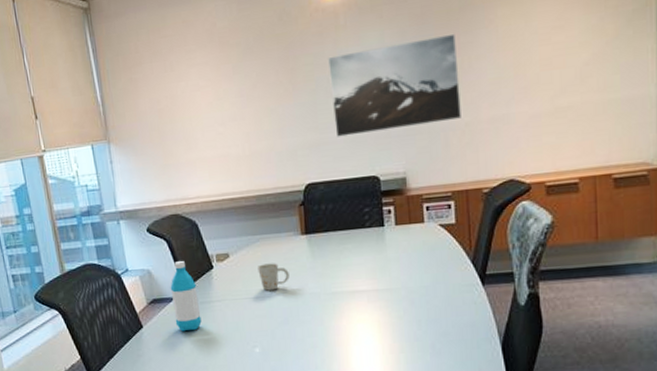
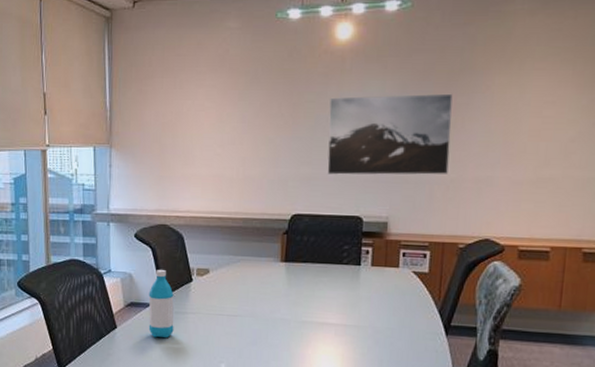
mug: present [258,263,290,291] -> none [234,284,264,311]

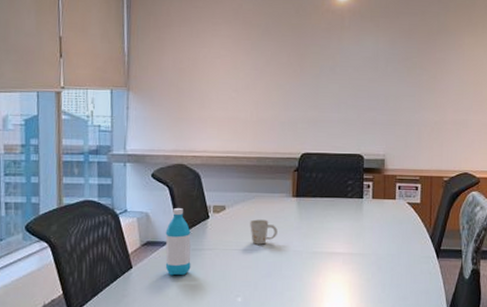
mug: none [234,284,264,311] -> present [250,219,277,245]
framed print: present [327,93,453,175] -> none [331,49,433,118]

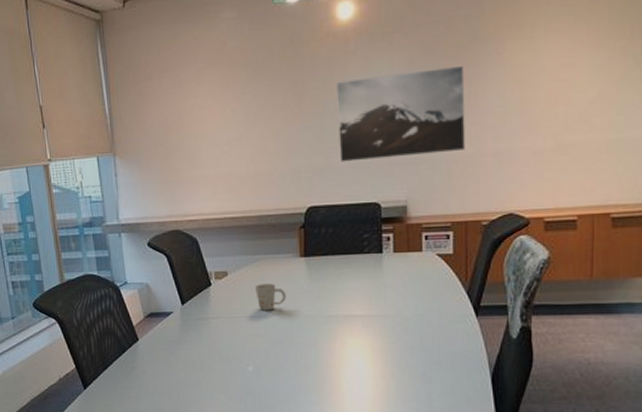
water bottle: present [165,208,191,276] -> none [167,277,197,347]
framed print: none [331,49,433,118] -> present [336,65,465,162]

